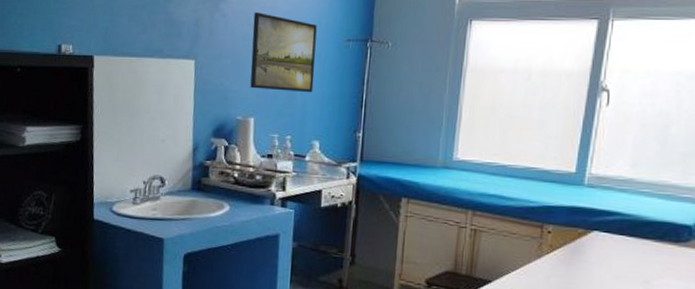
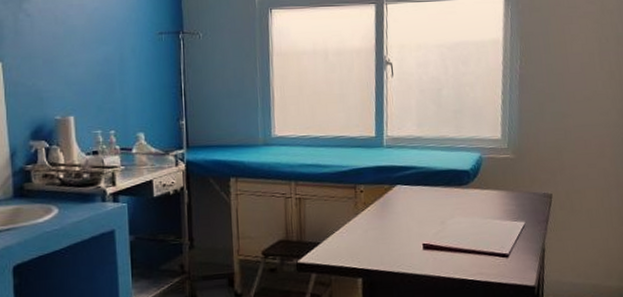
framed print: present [250,12,317,93] -> none [61,11,132,87]

